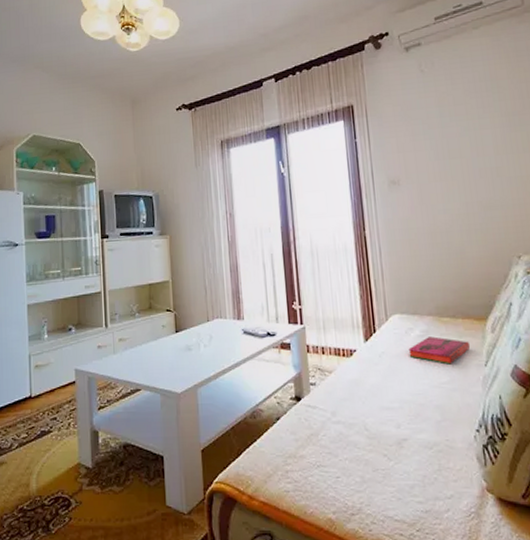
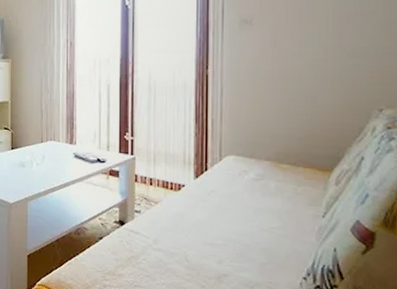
hardback book: present [408,336,471,365] -> none [240,181,309,211]

